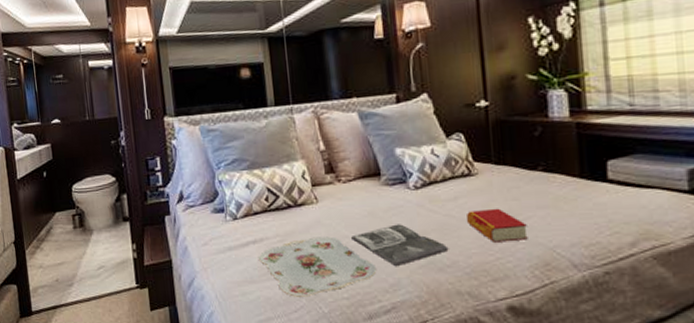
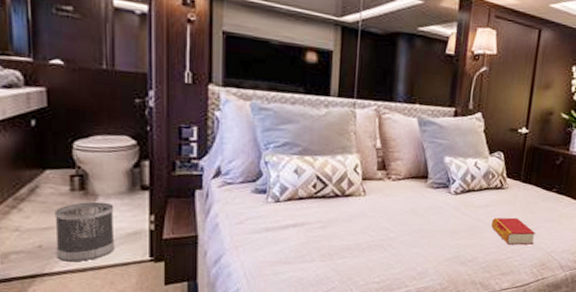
wastebasket: none [64,236,109,293] -> present [54,201,115,262]
serving tray: present [258,236,376,297] -> none [296,226,408,279]
magazine: present [351,224,449,267] -> none [391,222,473,259]

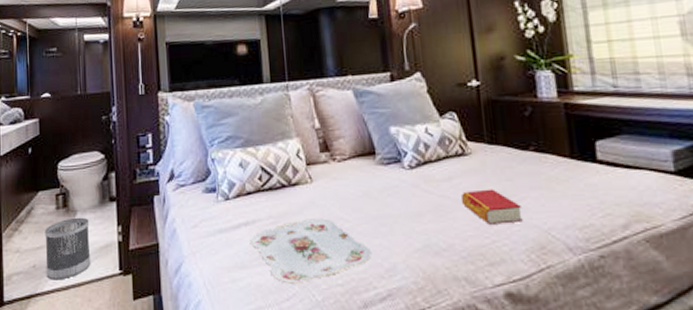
serving tray: none [296,226,408,279] -> present [249,218,371,284]

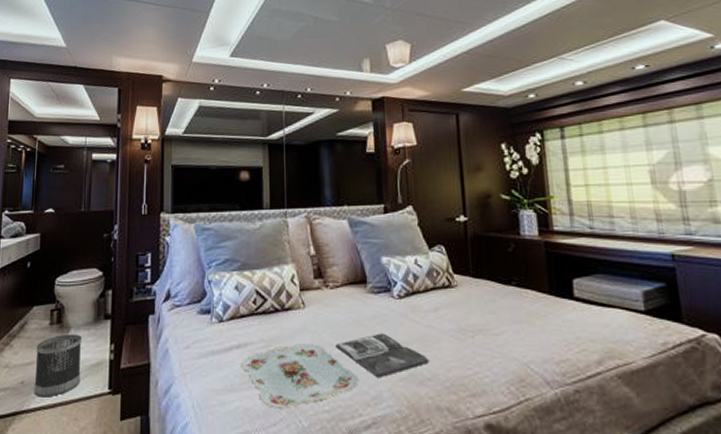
magazine: none [346,205,444,251] -> present [336,333,429,379]
book: present [460,189,523,224] -> none [446,321,504,356]

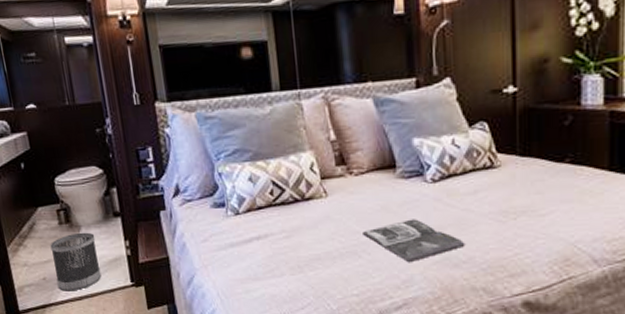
serving tray: present [240,344,358,409] -> none [262,232,388,294]

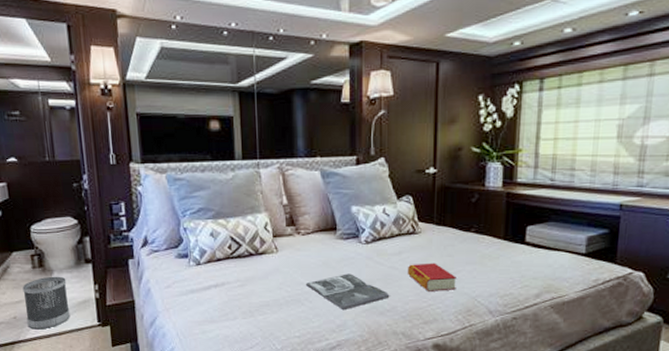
book: none [485,202,549,238] -> present [407,263,457,291]

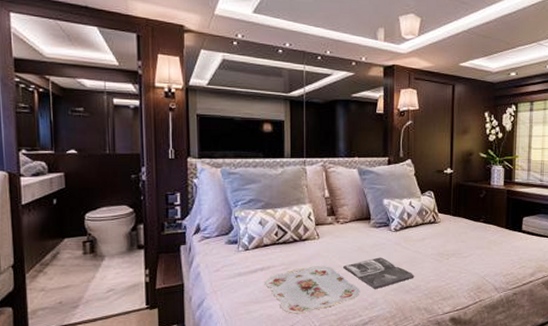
wastebasket: present [22,276,70,330] -> none [71,261,119,314]
serving tray: none [218,283,325,335] -> present [264,266,359,314]
book: present [407,263,457,291] -> none [429,247,469,272]

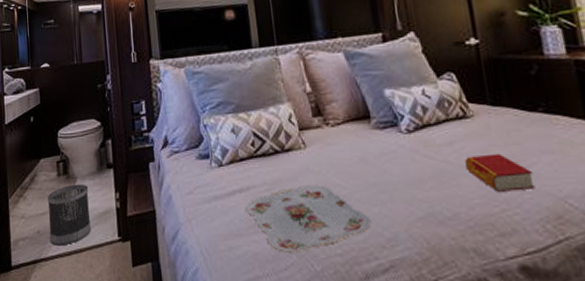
wastebasket: none [71,261,119,314] -> present [47,184,91,246]
magazine: present [343,257,415,290] -> none [342,171,448,219]
book: none [429,247,469,272] -> present [464,153,535,192]

